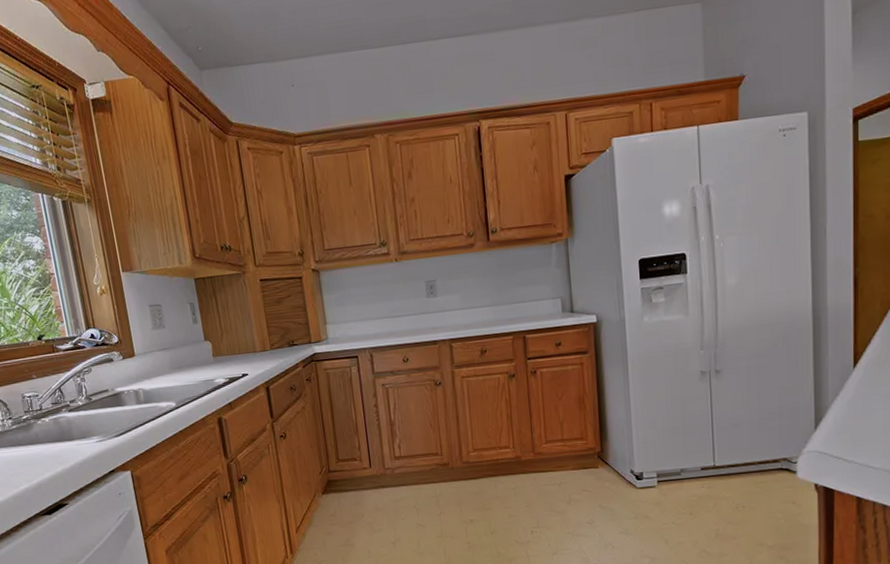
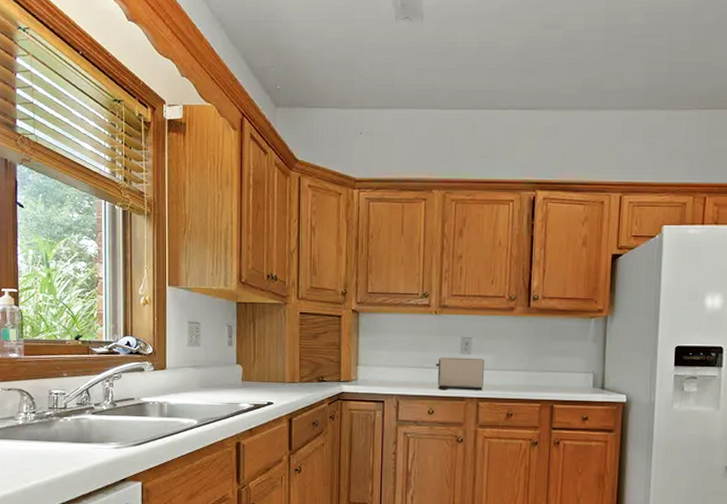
toaster: none [403,300,454,337] -> present [435,357,485,391]

